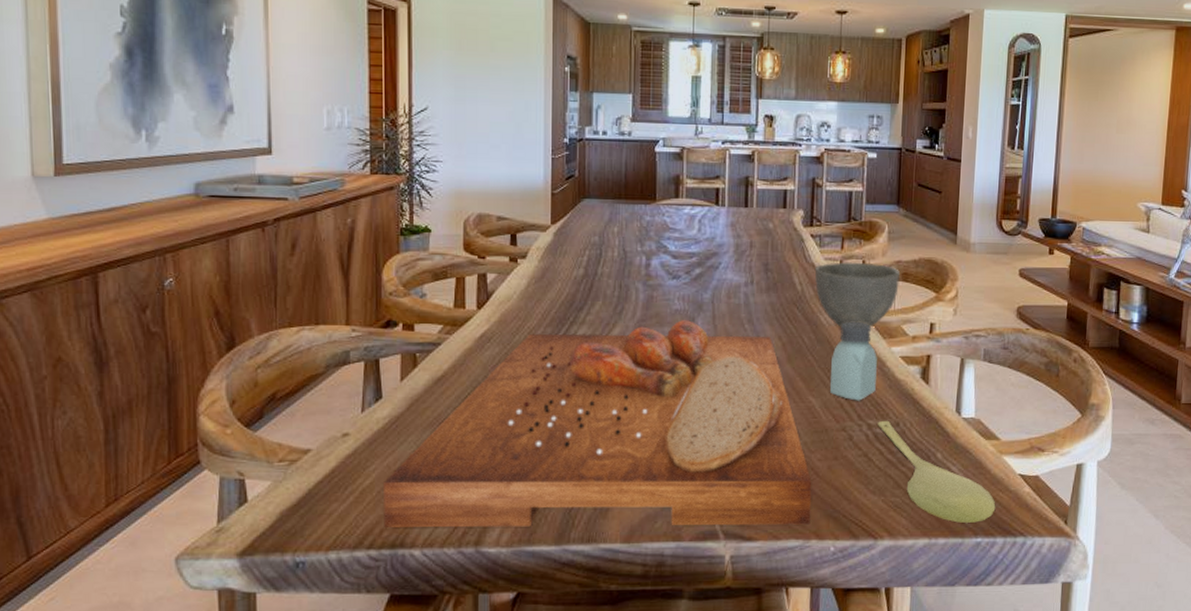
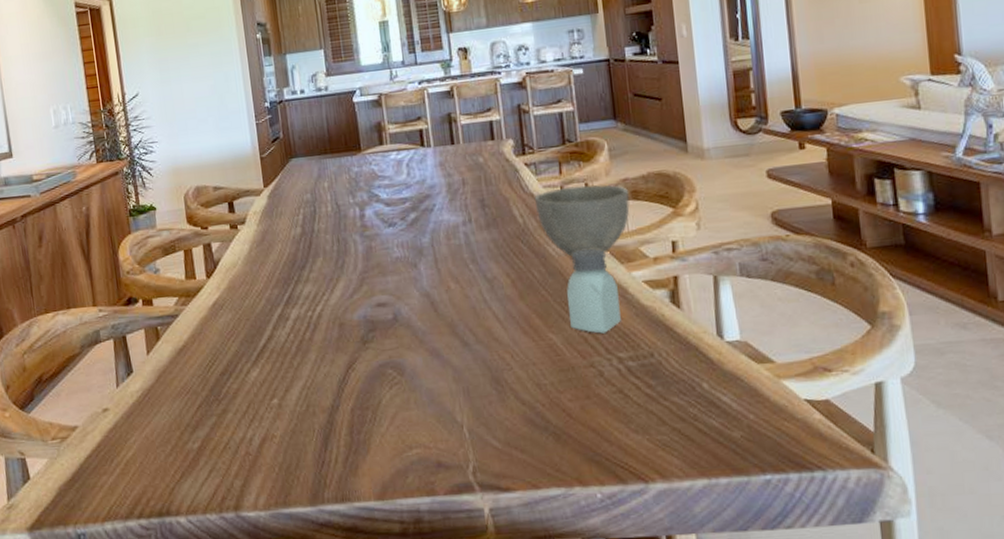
cutting board: present [384,319,812,527] -> none [144,266,571,497]
spoon: present [878,420,996,523] -> none [629,351,783,459]

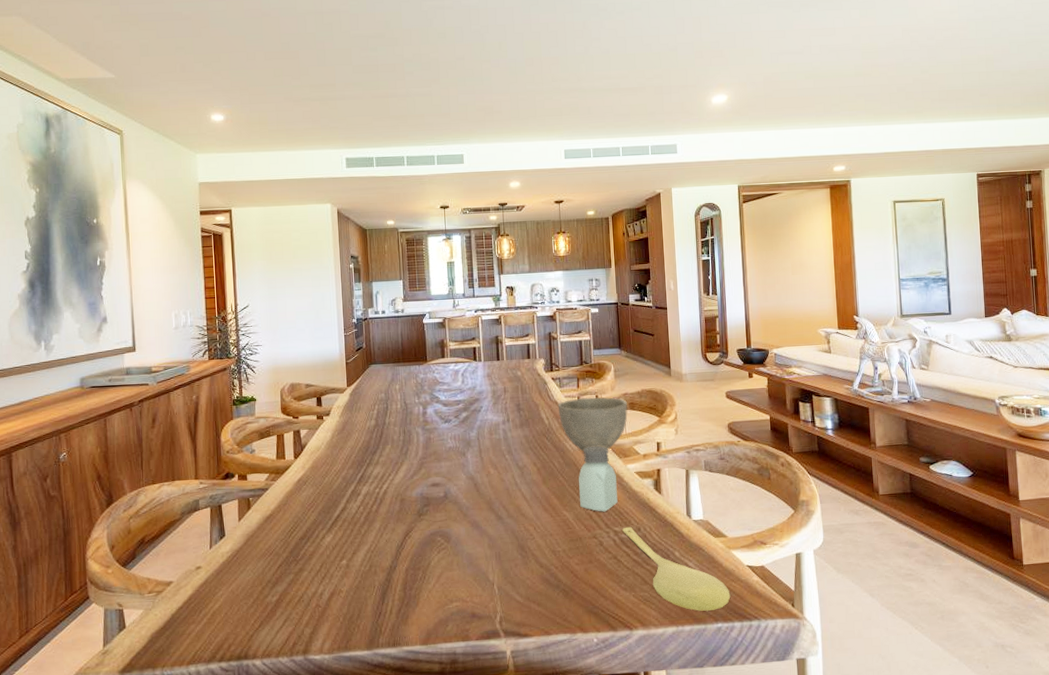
spoon: none [629,351,783,459] -> present [622,526,731,611]

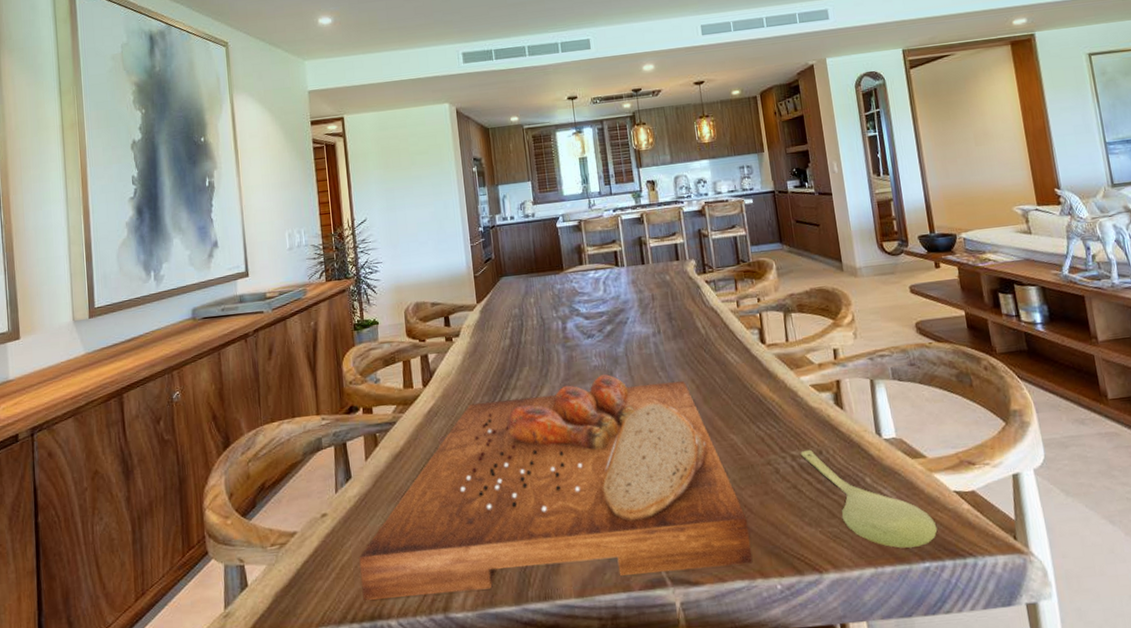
cutting board: none [229,454,575,643] -> present [359,373,753,601]
bowl: present [557,397,628,451] -> none [714,299,796,363]
saltshaker: present [579,445,618,512] -> none [744,356,793,434]

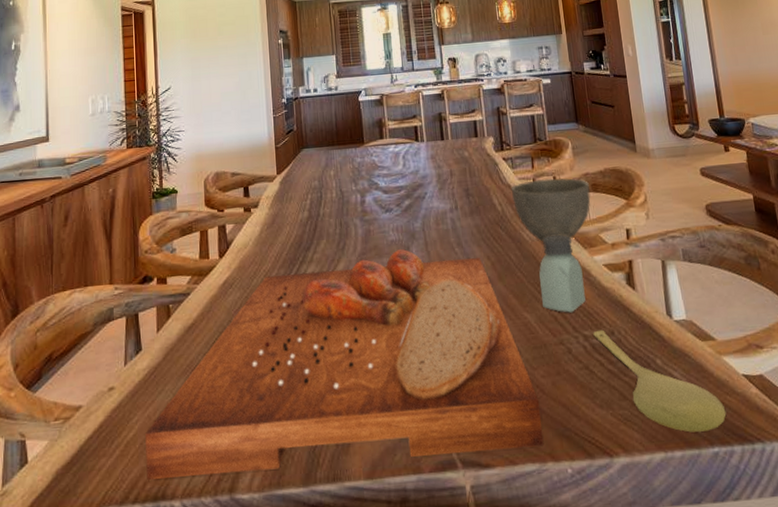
bowl: none [714,299,796,363] -> present [511,178,591,241]
saltshaker: none [744,356,793,434] -> present [539,234,586,313]

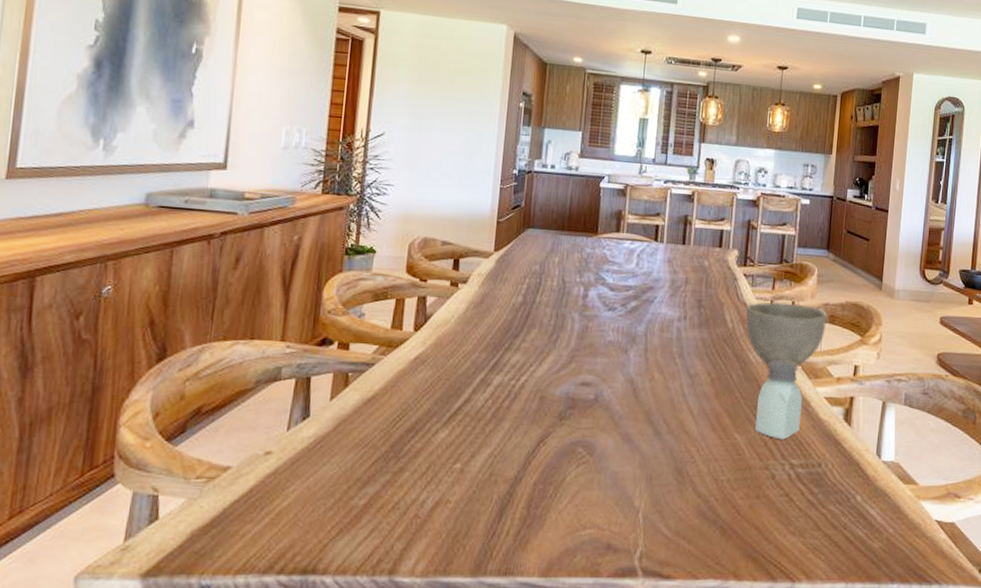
cutting board: present [145,248,544,480] -> none [297,350,733,564]
spoon: present [593,329,727,433] -> none [800,460,912,568]

